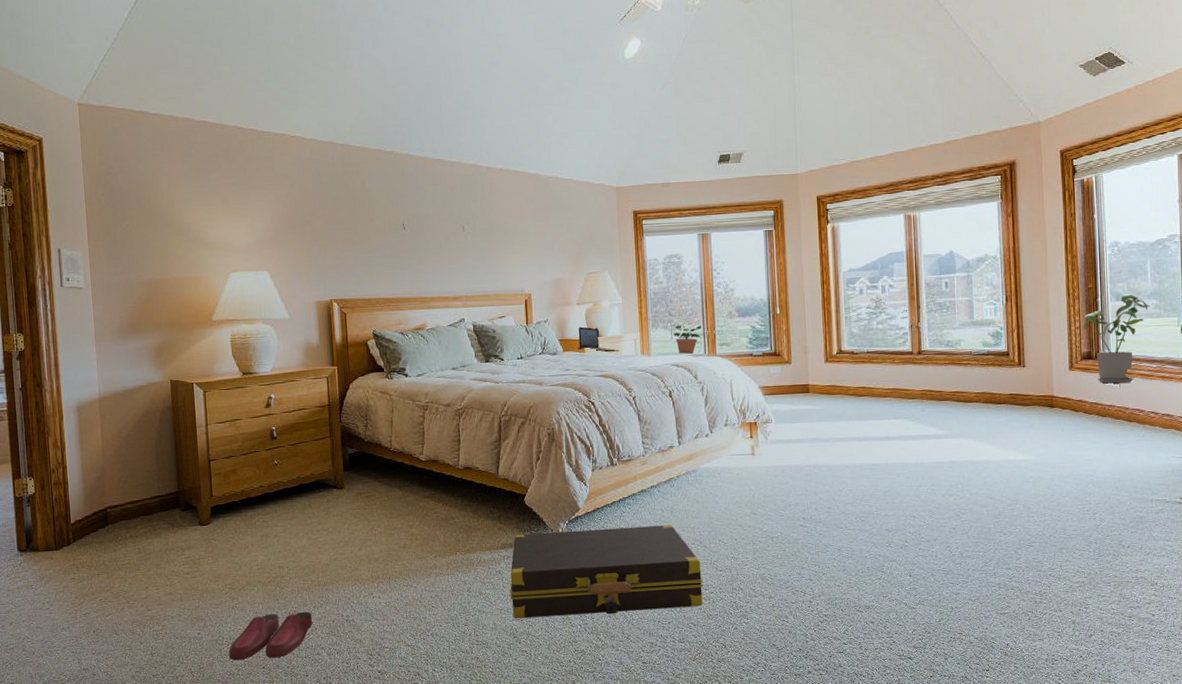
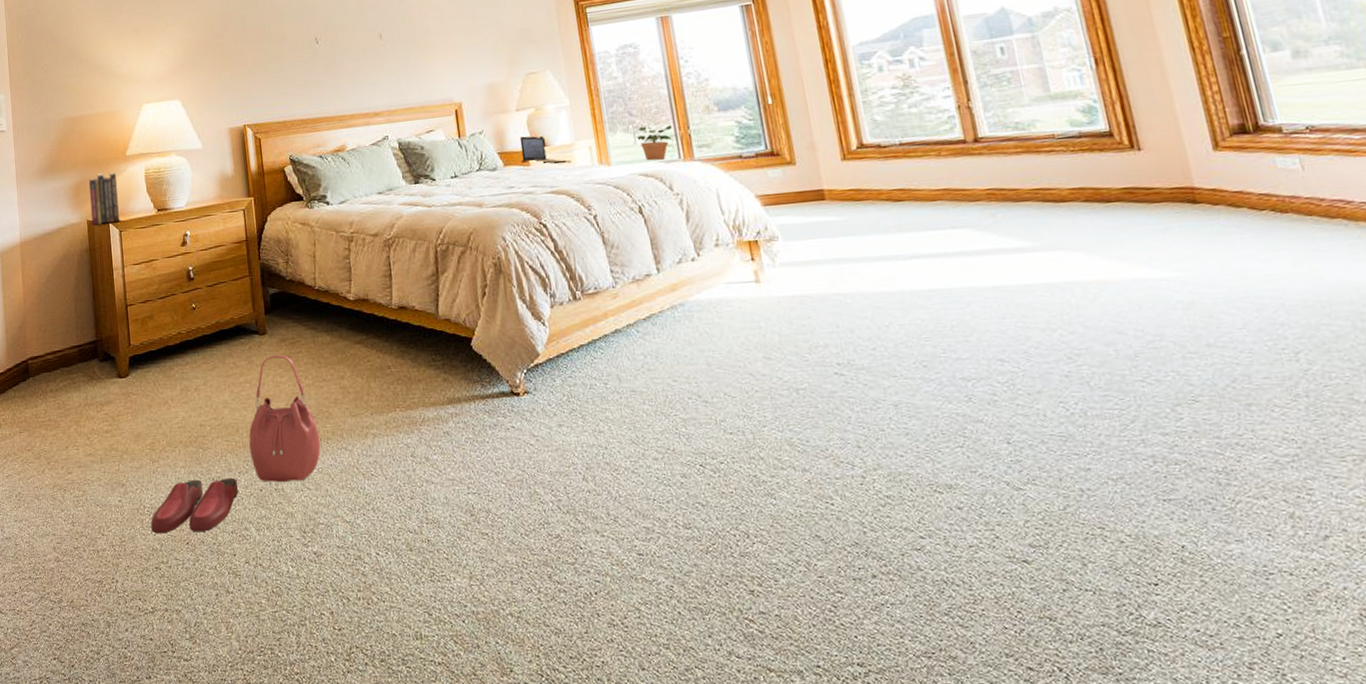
books: none [172,335,204,385] -> present [88,172,120,225]
handbag: none [324,506,389,615] -> present [248,355,321,482]
suitcase: present [510,525,703,618] -> none [461,373,711,491]
house plant: present [1084,294,1150,384] -> none [1224,40,1332,166]

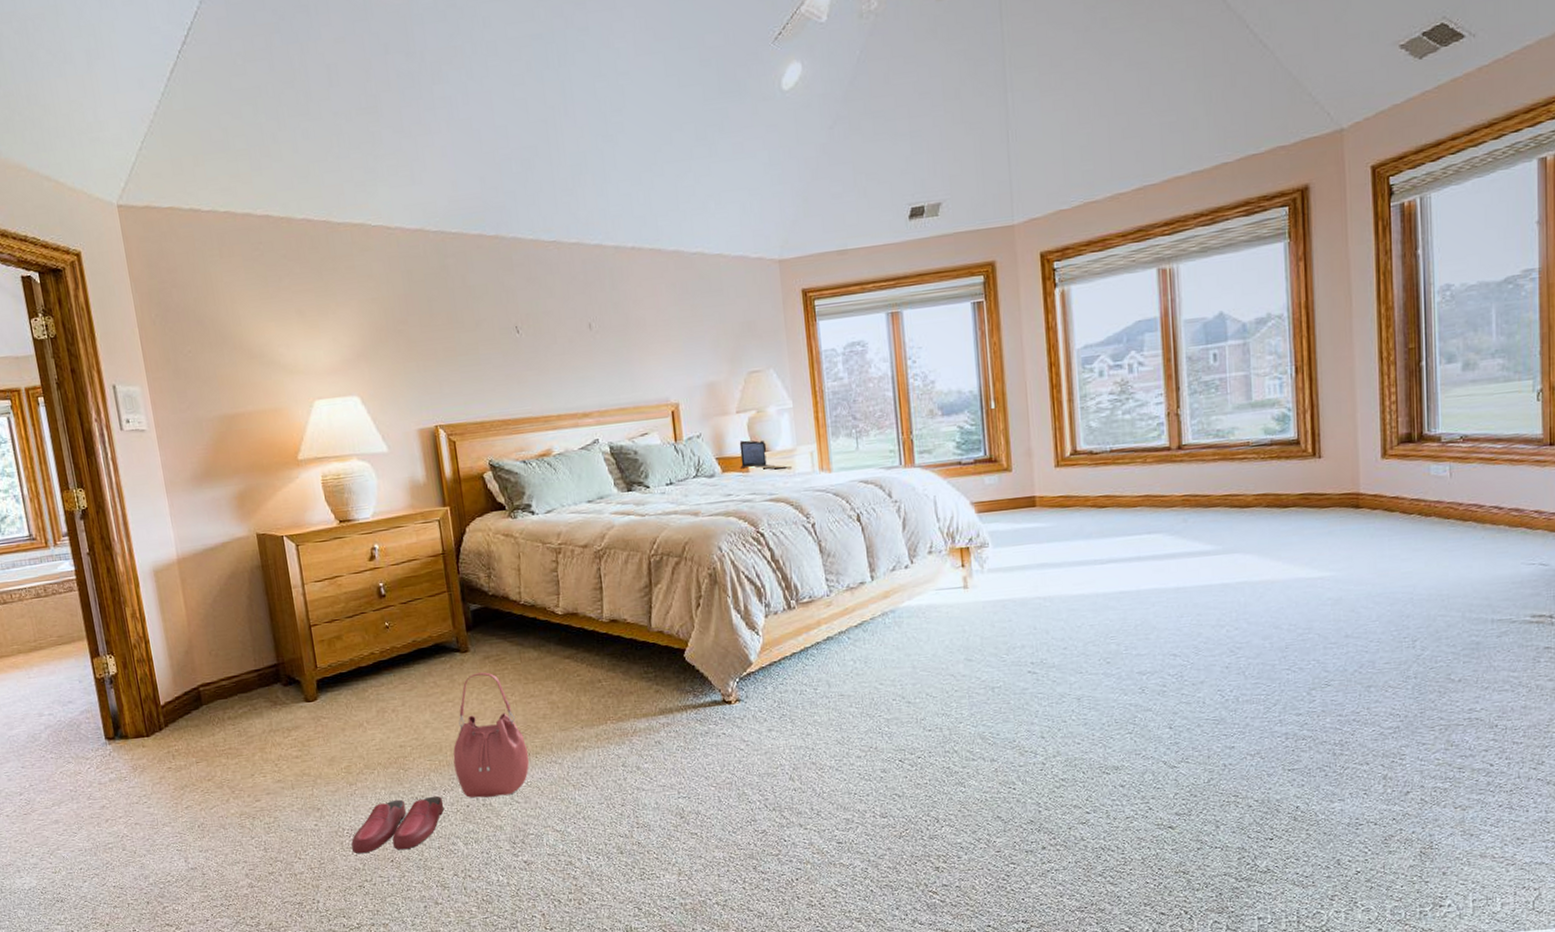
books: present [88,172,120,225] -> none [254,478,295,539]
potted plant: present [637,125,676,161] -> none [859,430,898,468]

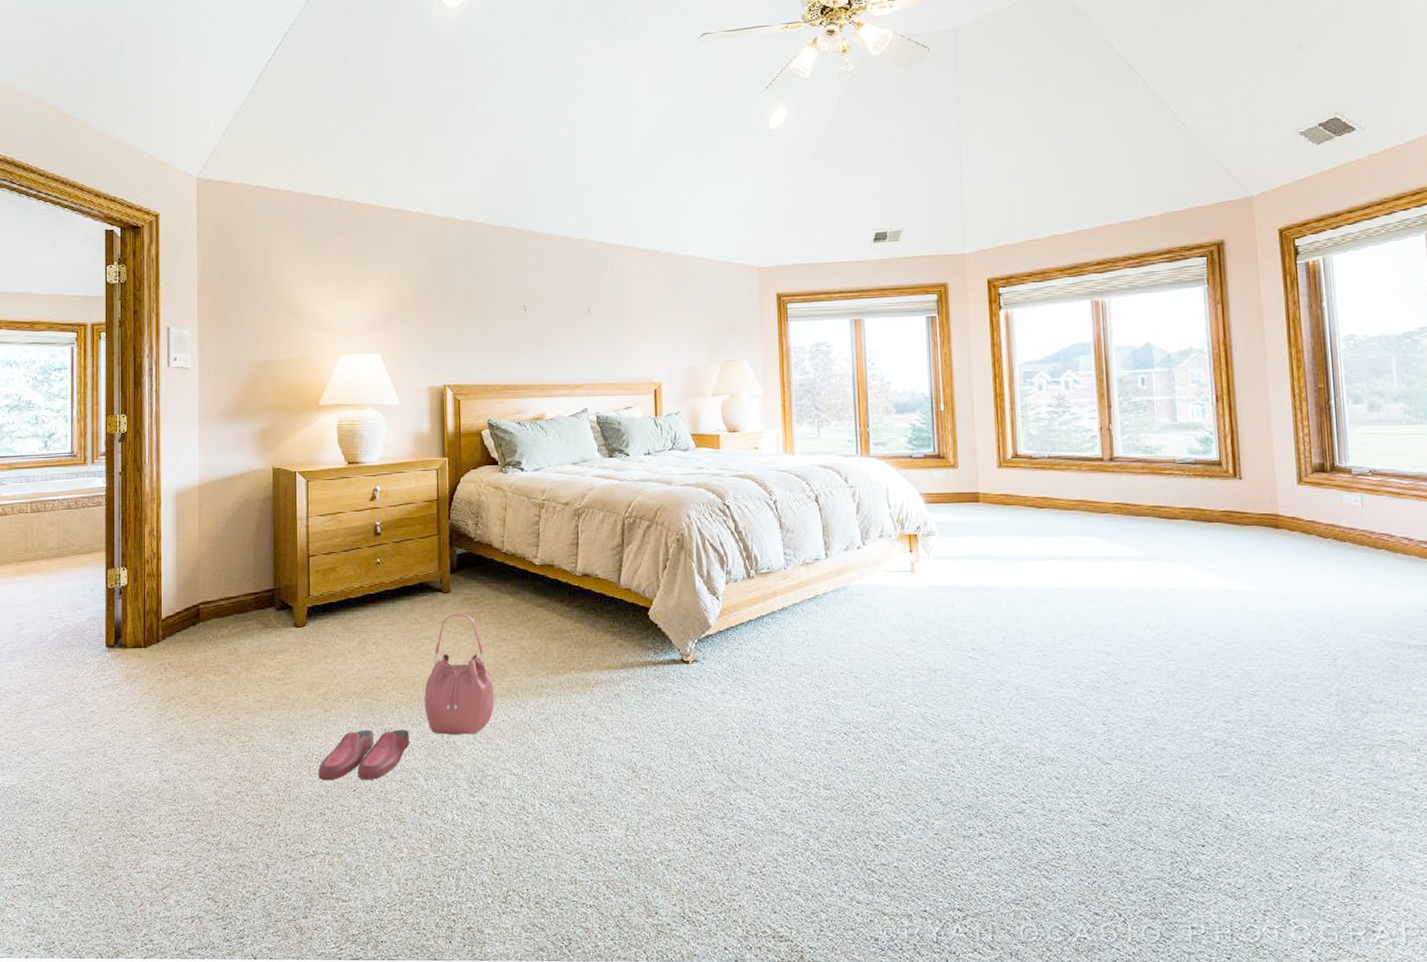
laptop: present [739,440,787,471] -> none [712,420,755,450]

